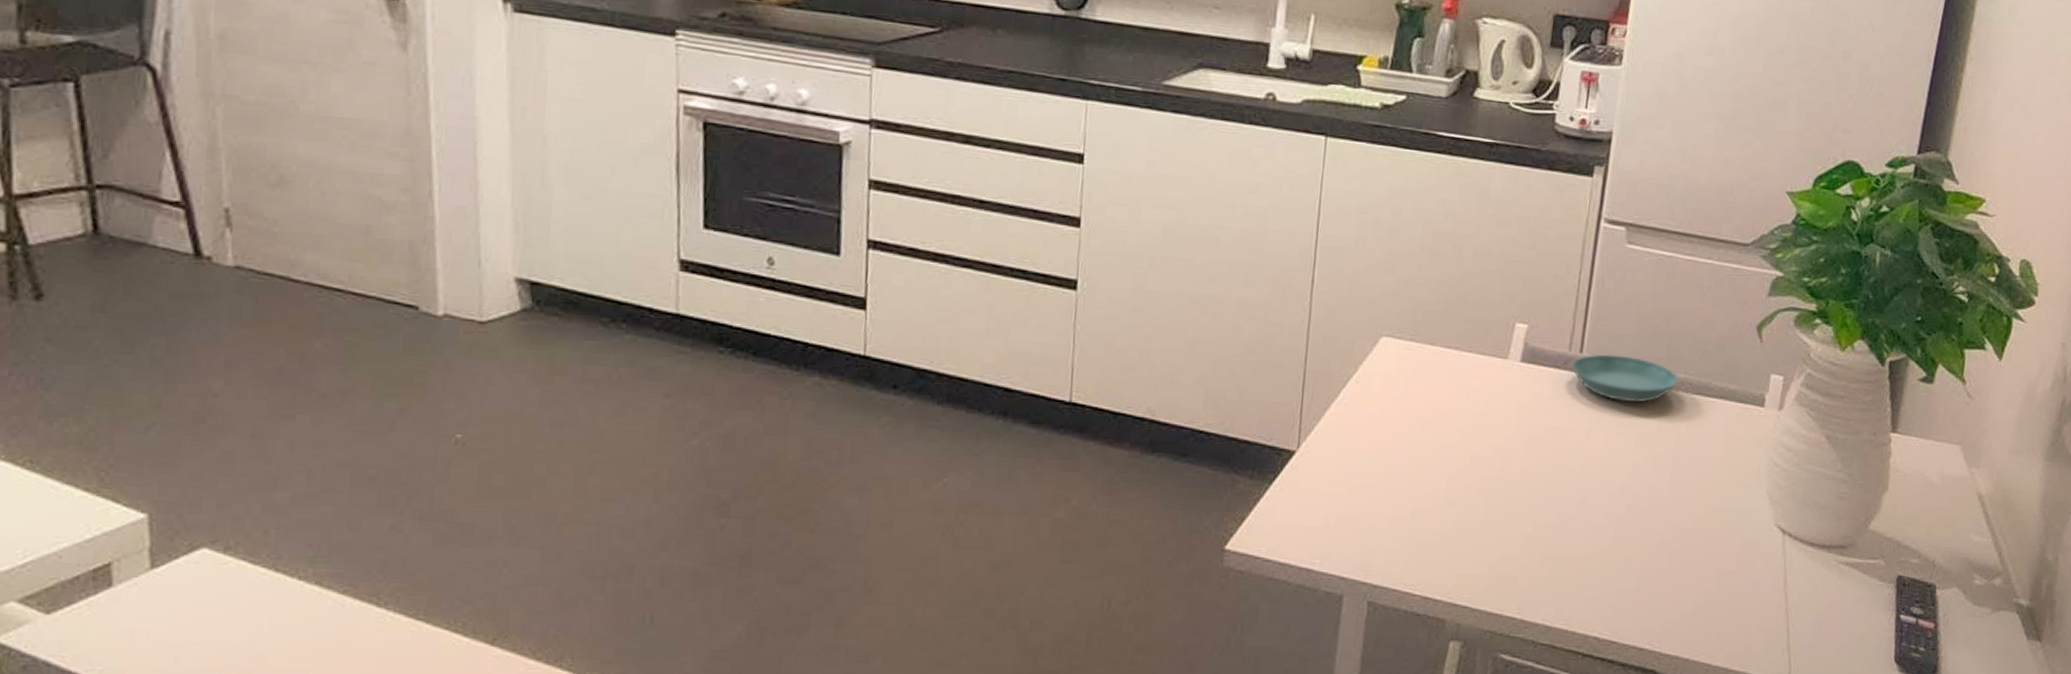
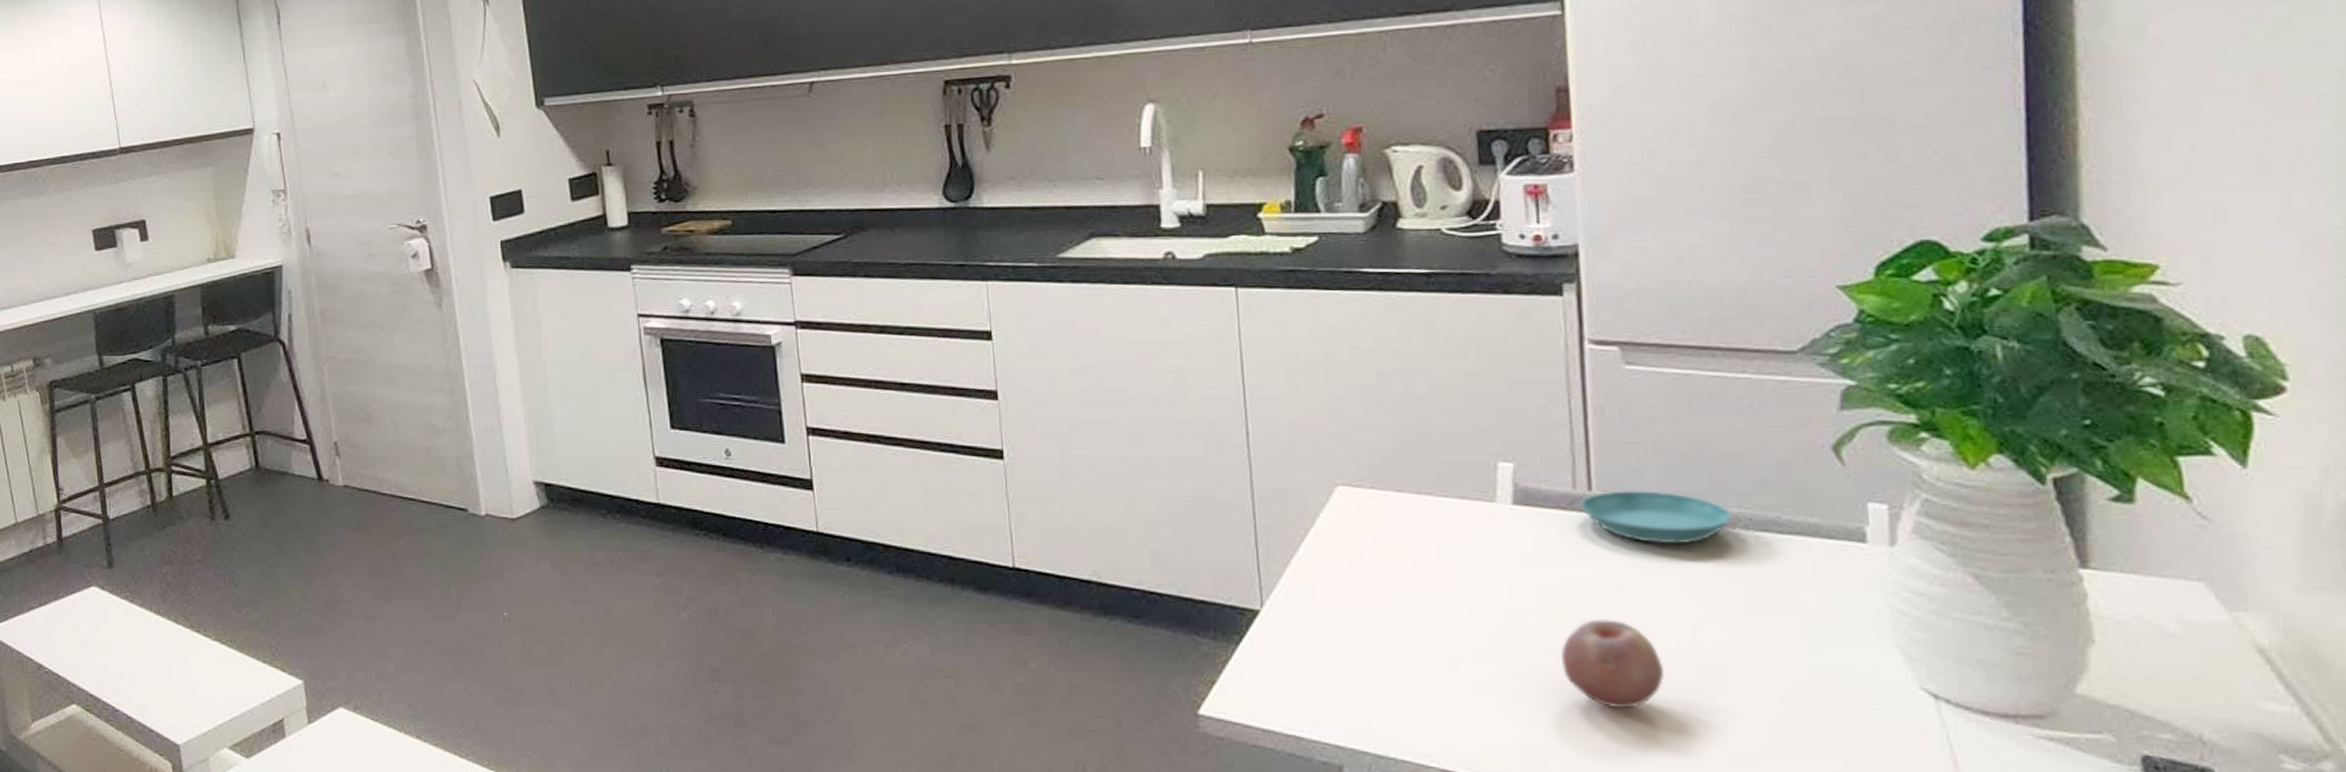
fruit: none [1532,465,1606,543] -> present [1561,619,1665,709]

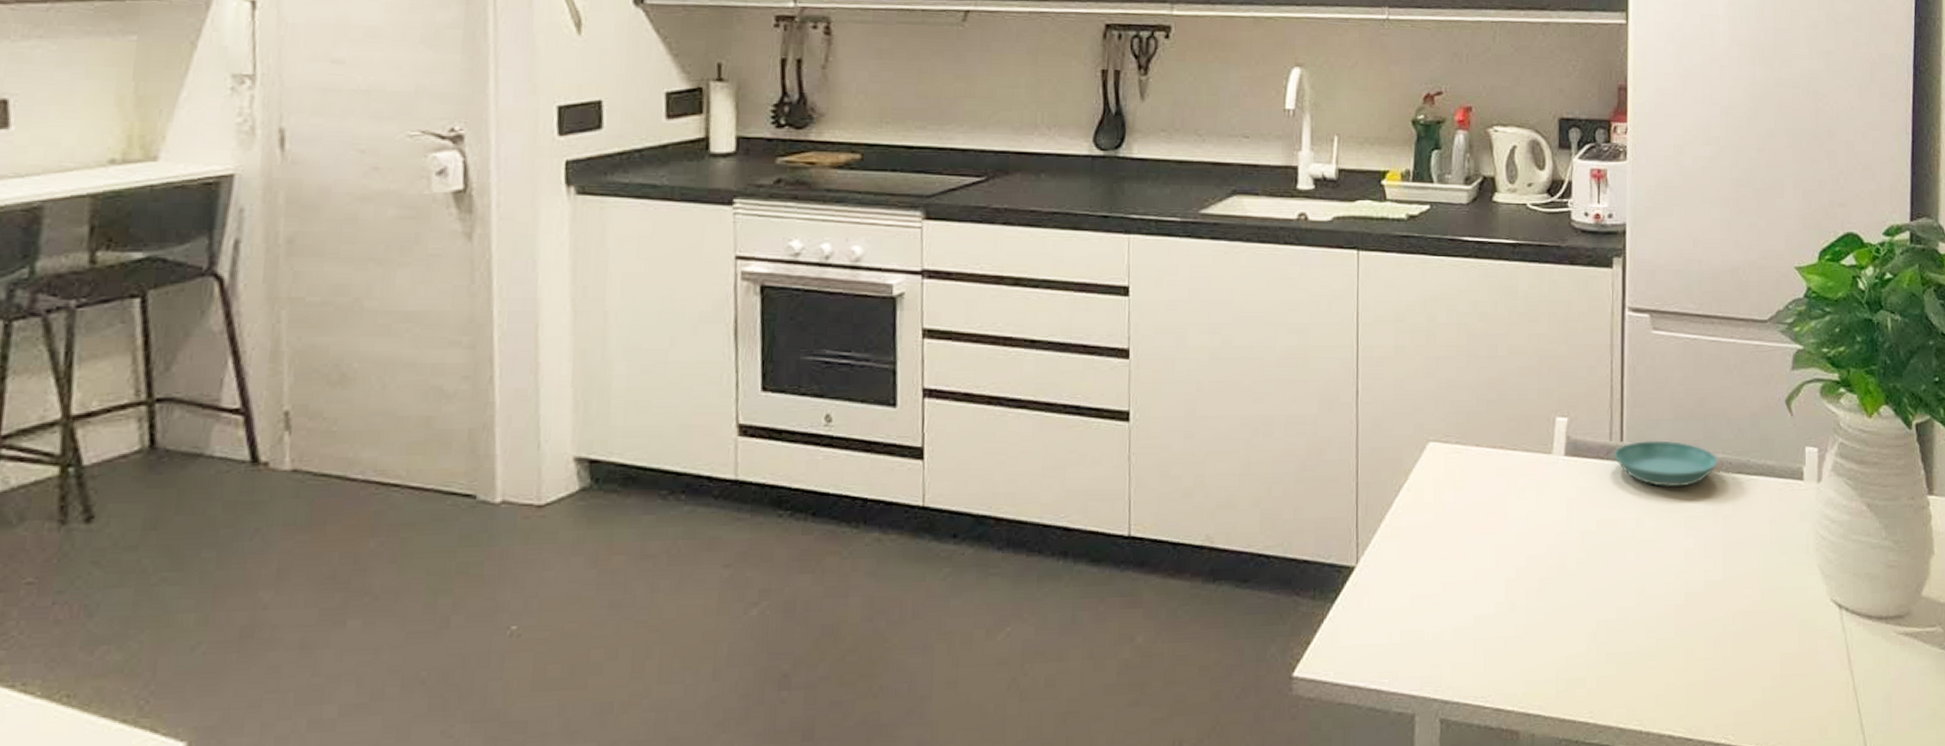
fruit: present [1561,619,1665,709] -> none [1593,556,1665,638]

